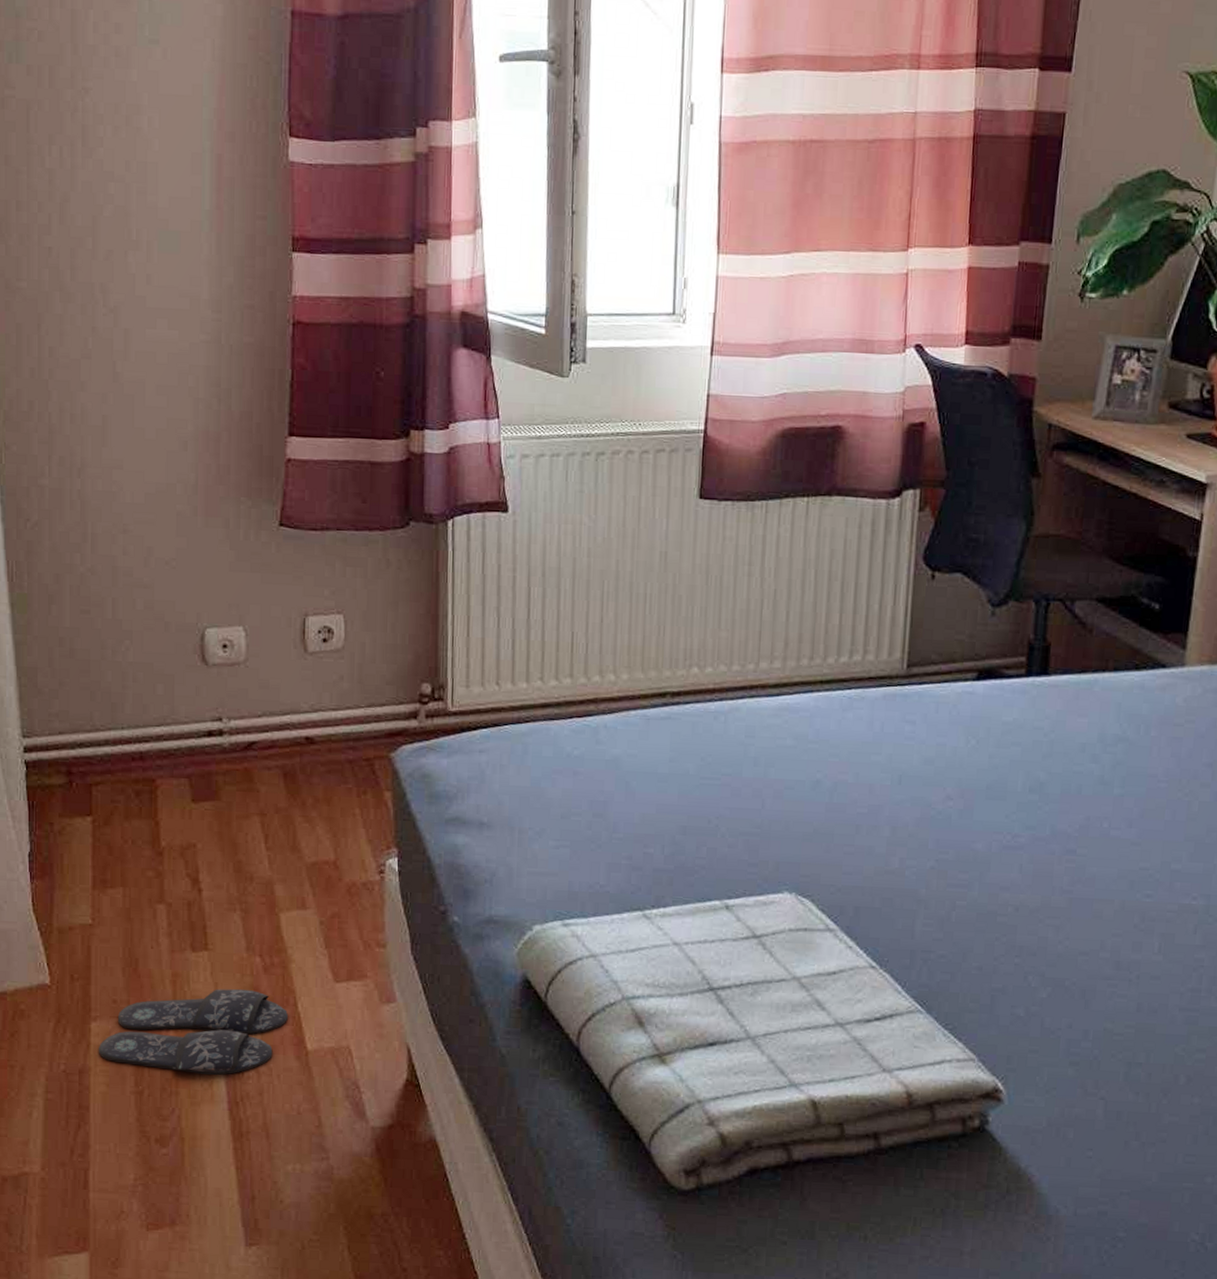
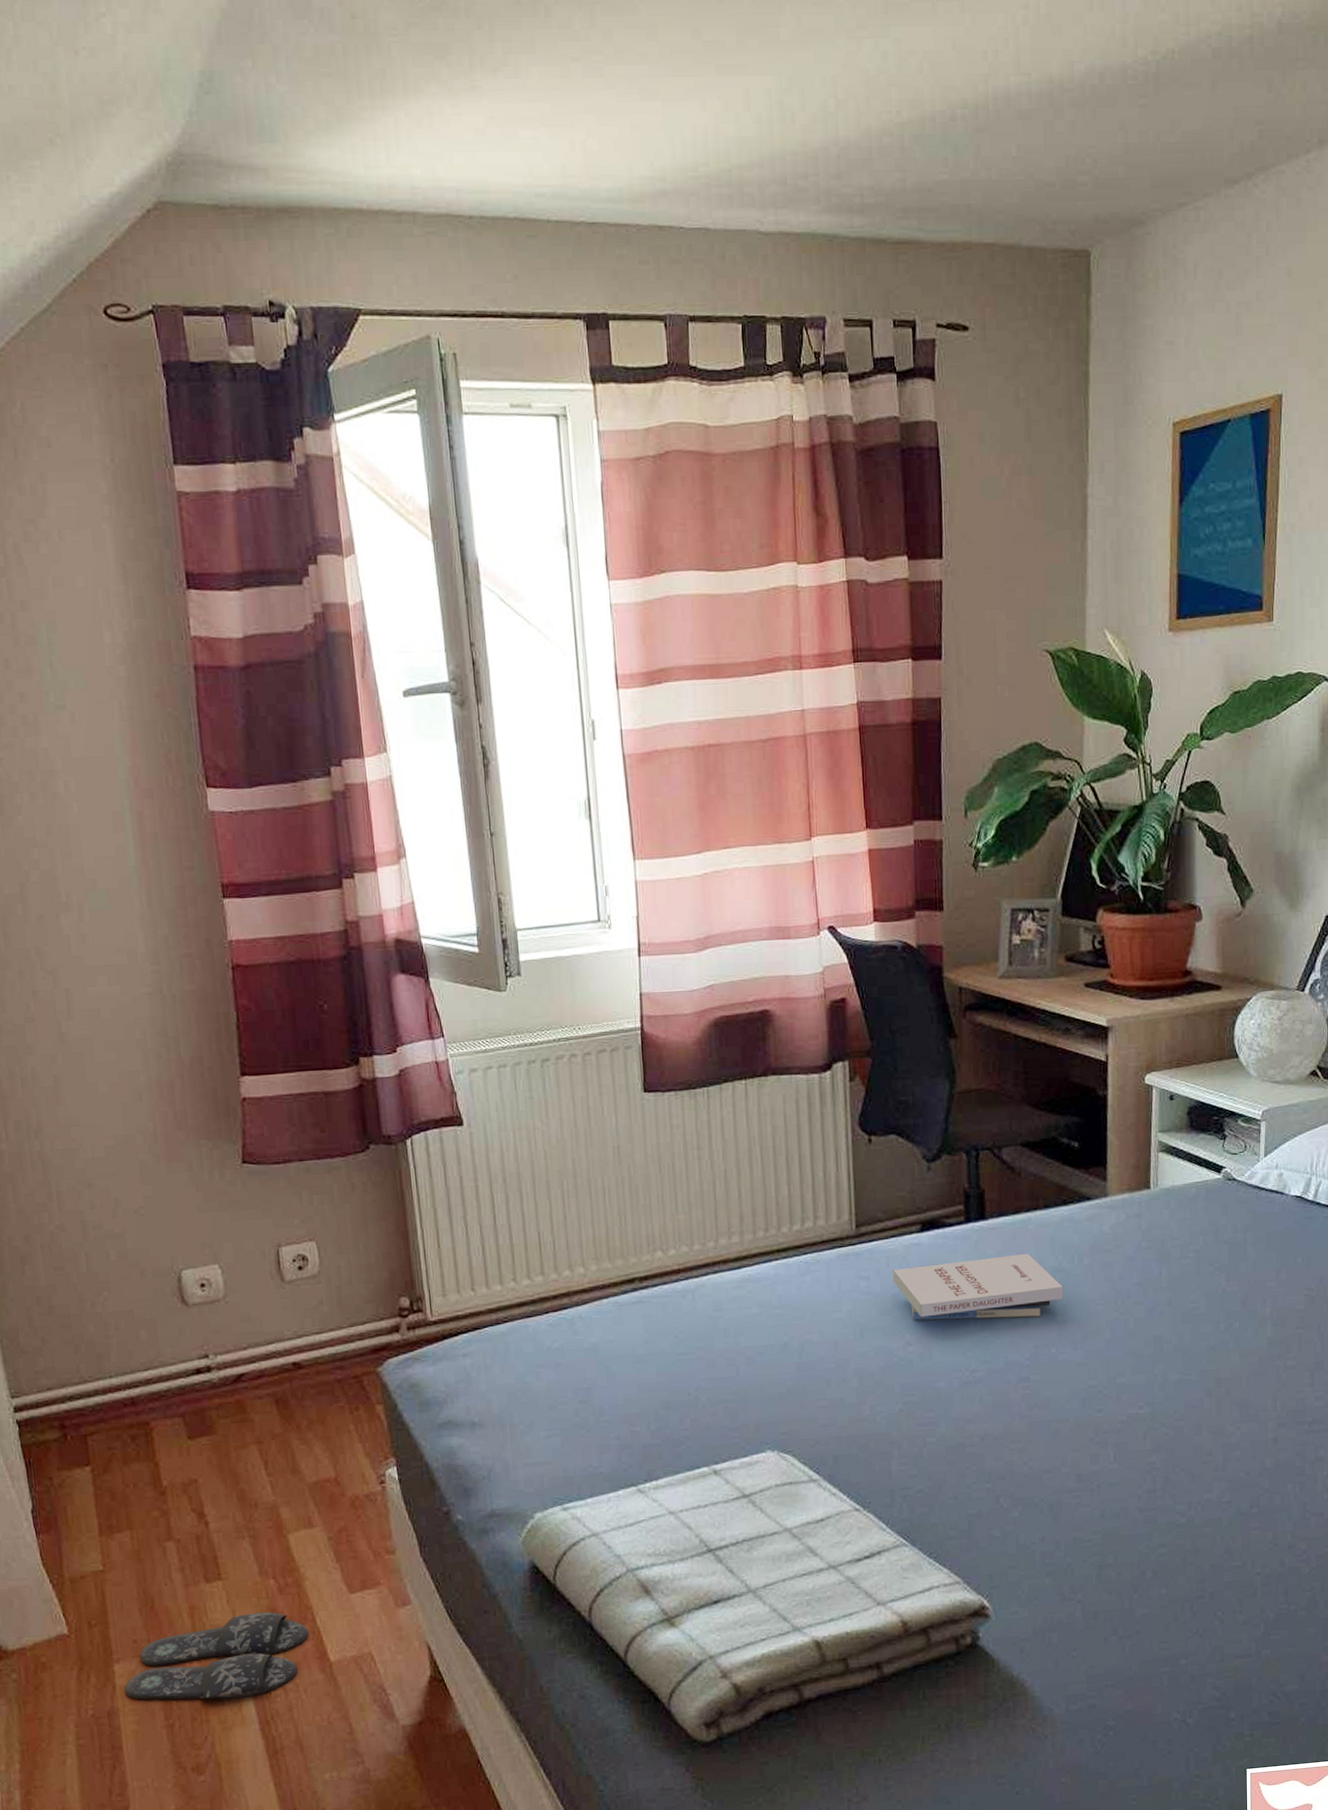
books: none [940,716,1125,786] -> present [892,1253,1064,1321]

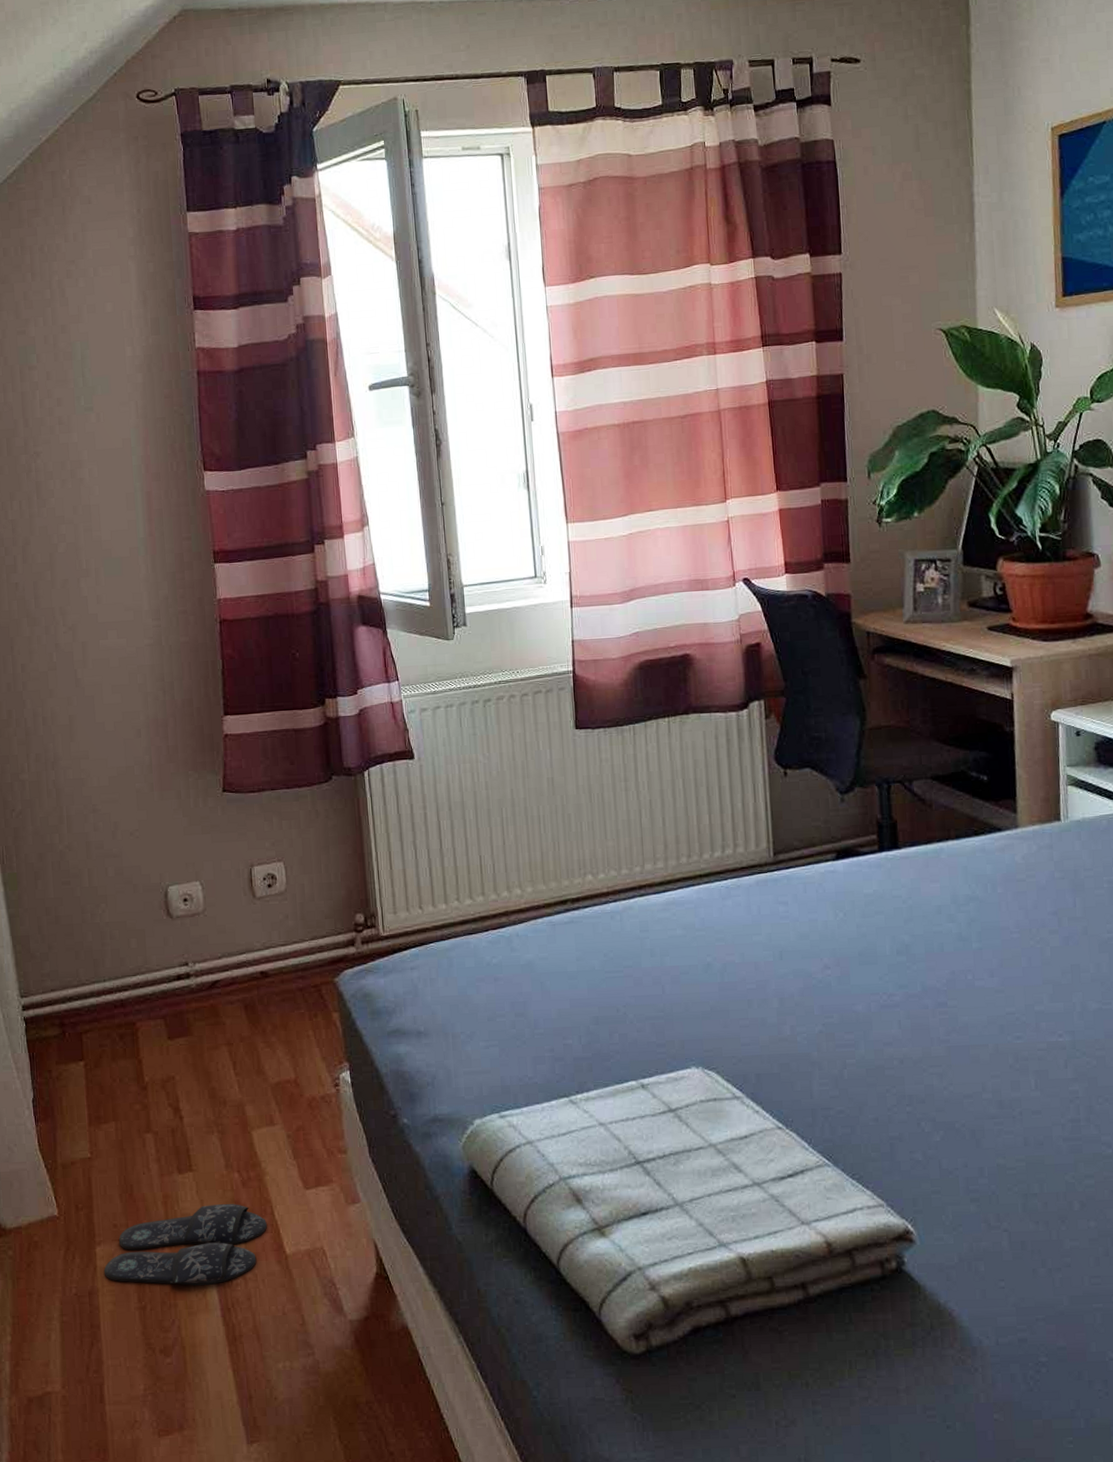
books: present [892,1253,1064,1321] -> none [809,881,978,945]

